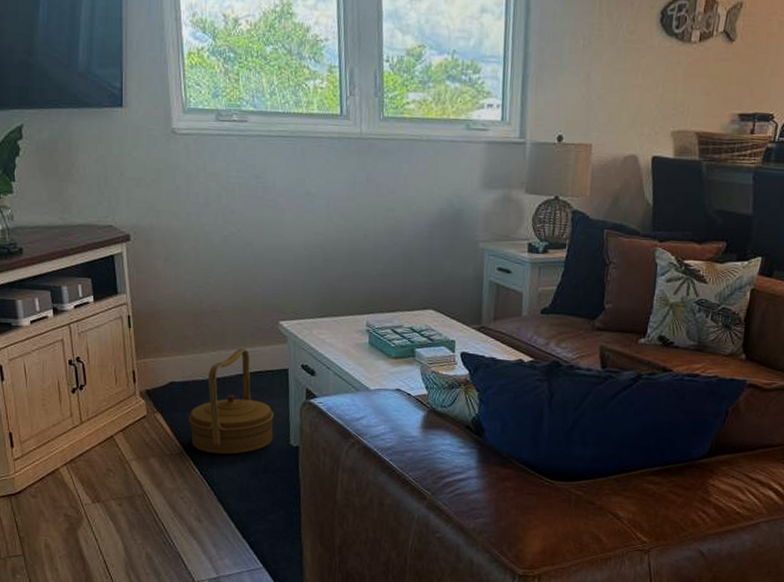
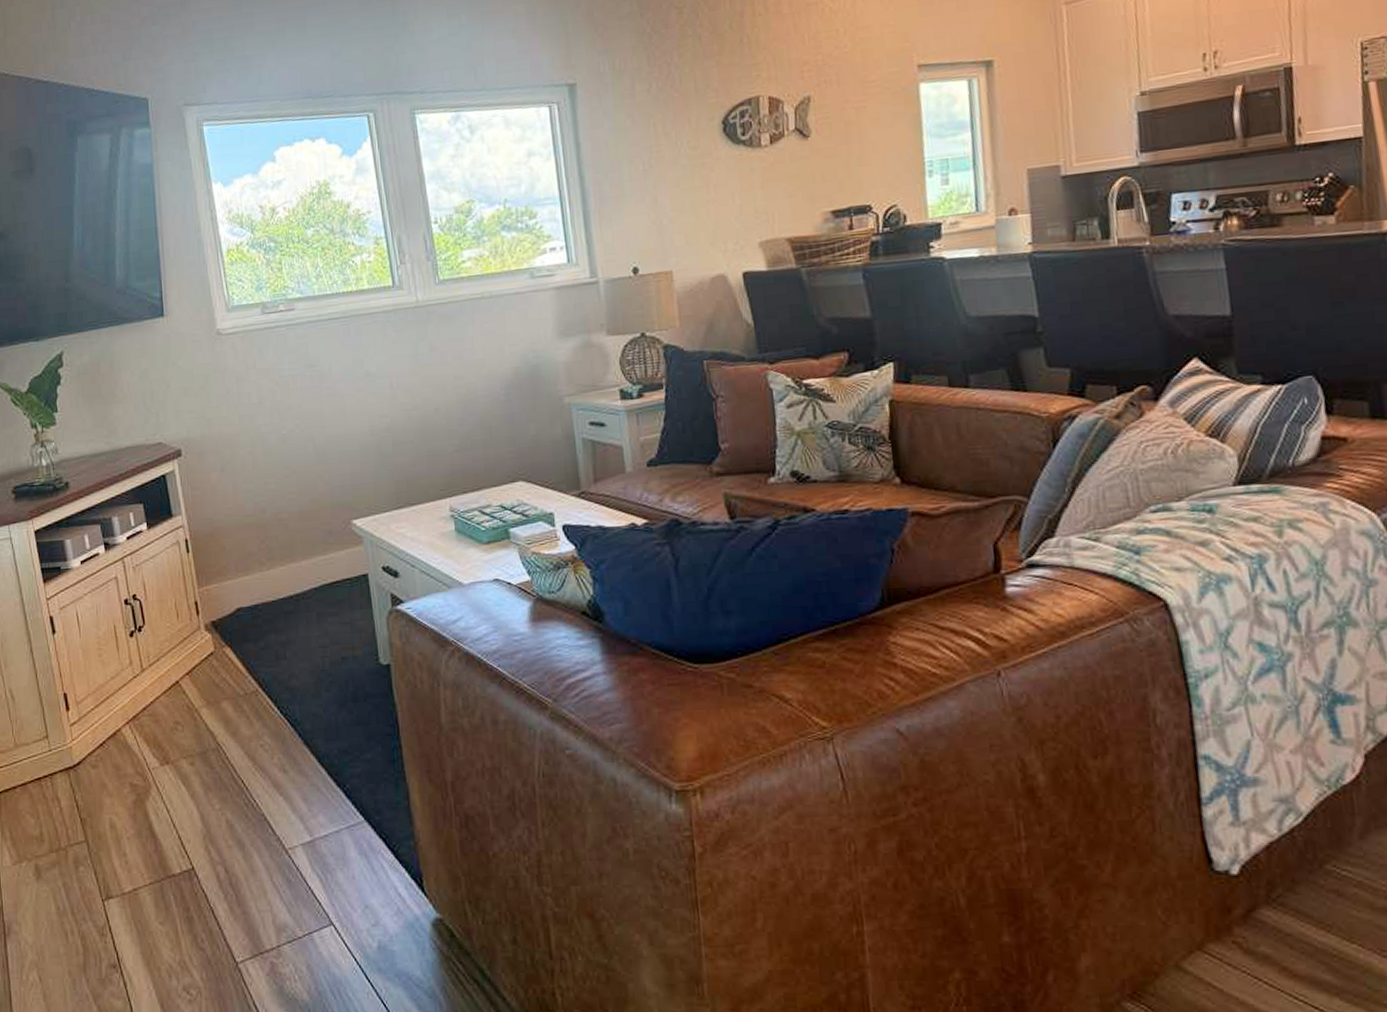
basket: present [189,347,274,455] -> none [261,556,360,687]

